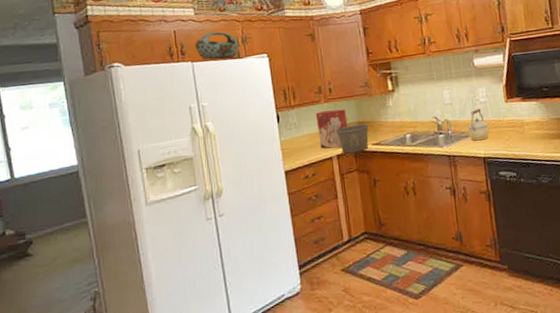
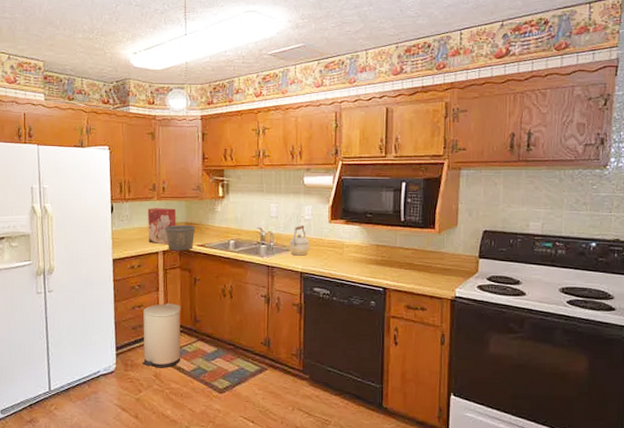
decorative basket: present [195,31,240,60] -> none [42,119,84,146]
pedal bin: none [324,209,369,282] -> present [142,302,181,368]

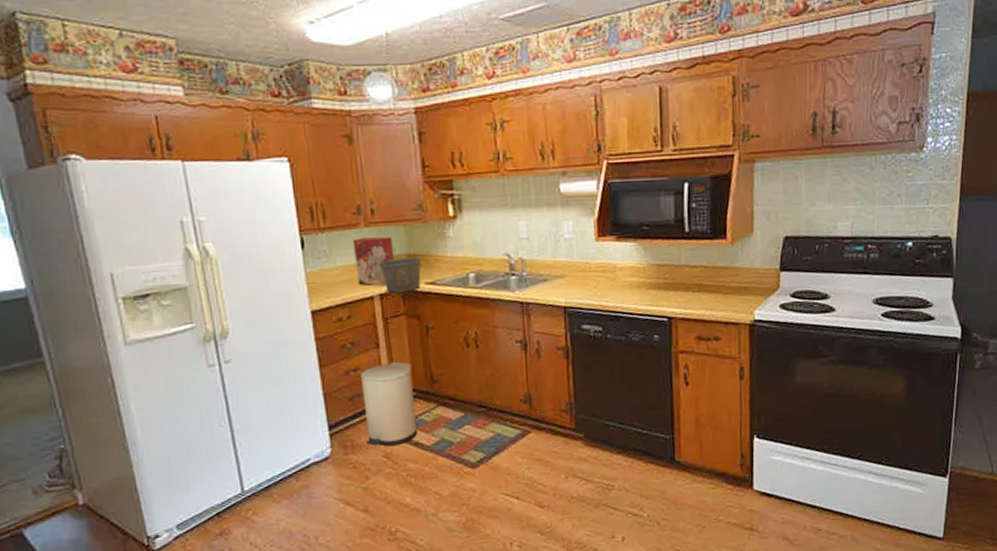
kettle: present [288,225,310,256] -> none [546,246,574,286]

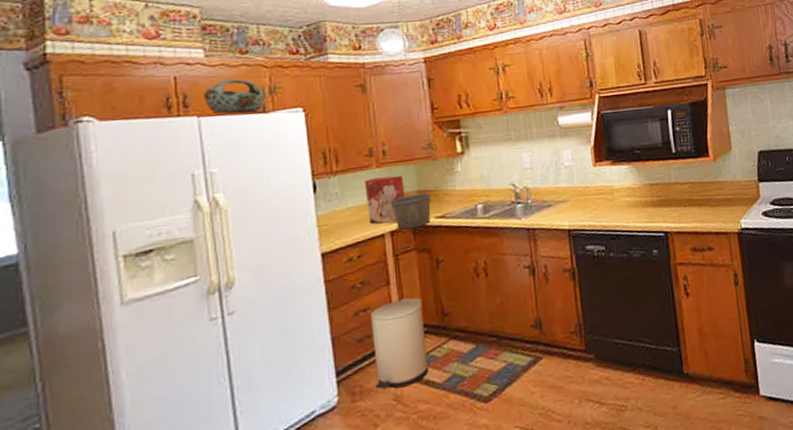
decorative basket: none [186,122,250,161] -> present [204,79,266,115]

